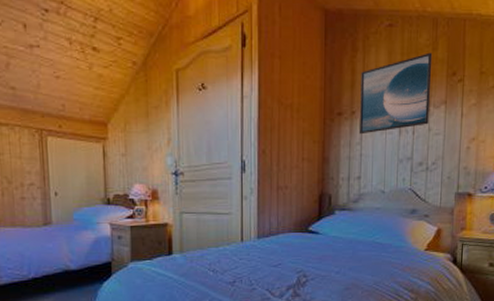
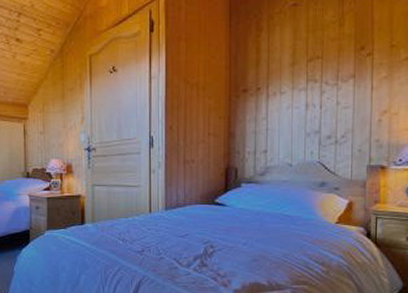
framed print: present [358,52,433,135] -> none [264,28,339,110]

